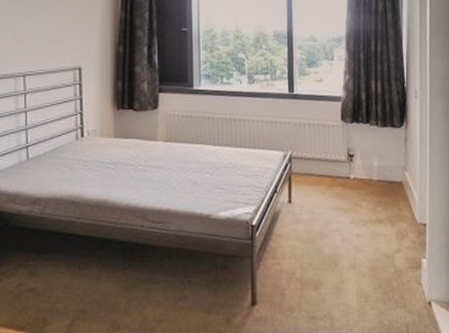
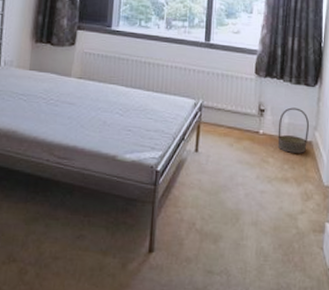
basket: none [368,150,399,195] -> present [277,107,310,153]

